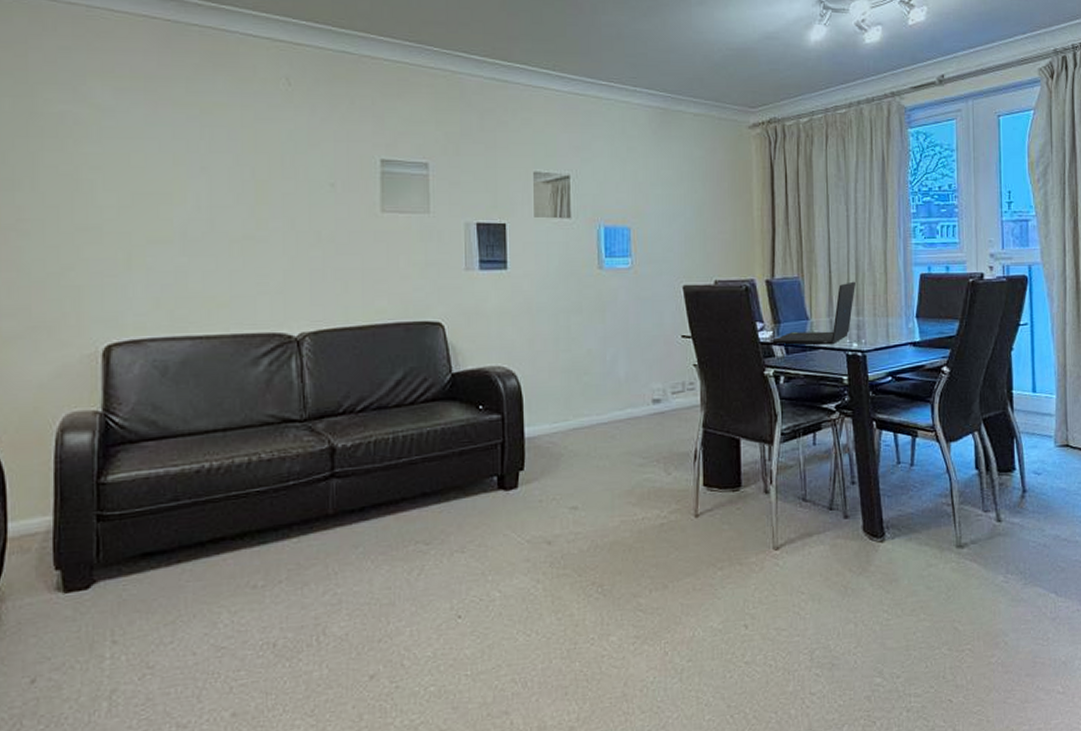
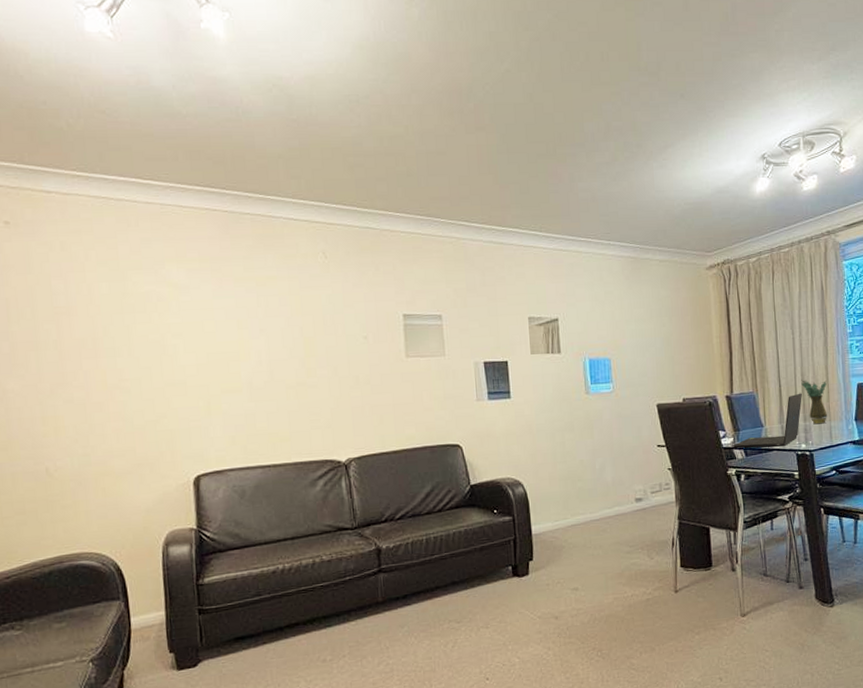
vase: none [855,266,885,320] -> present [801,379,827,425]

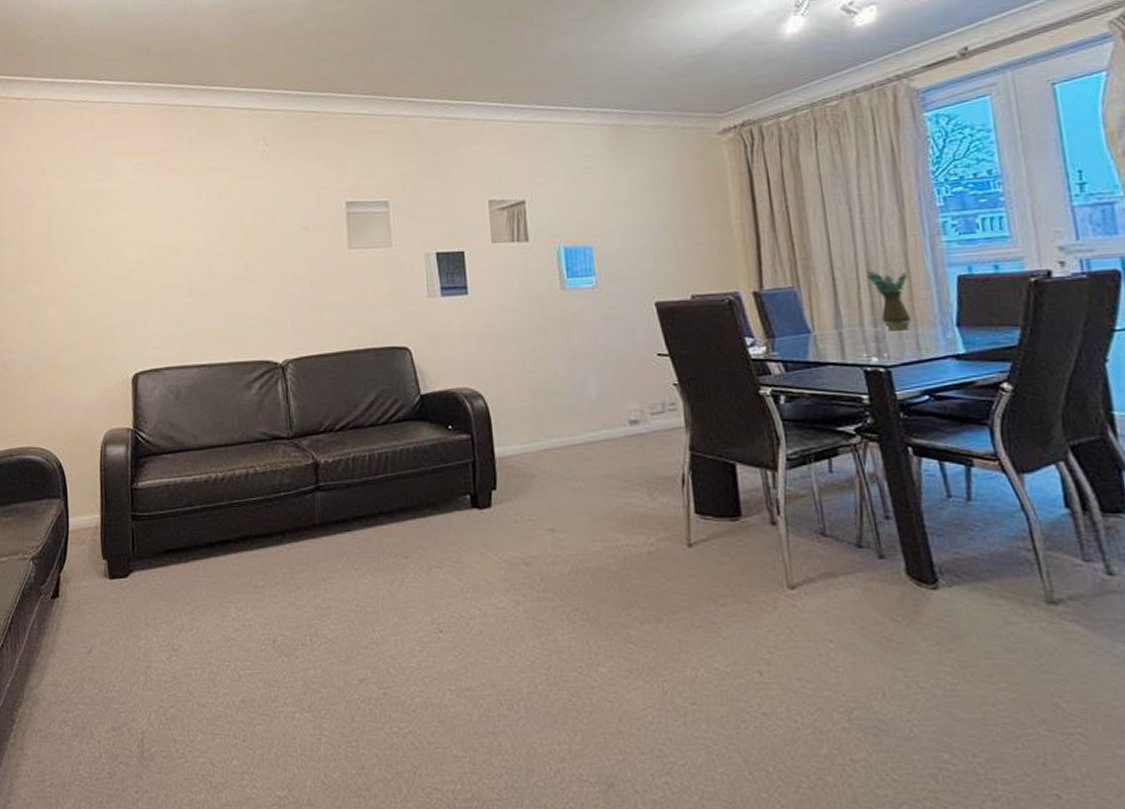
laptop: present [733,393,802,449] -> none [766,288,869,361]

